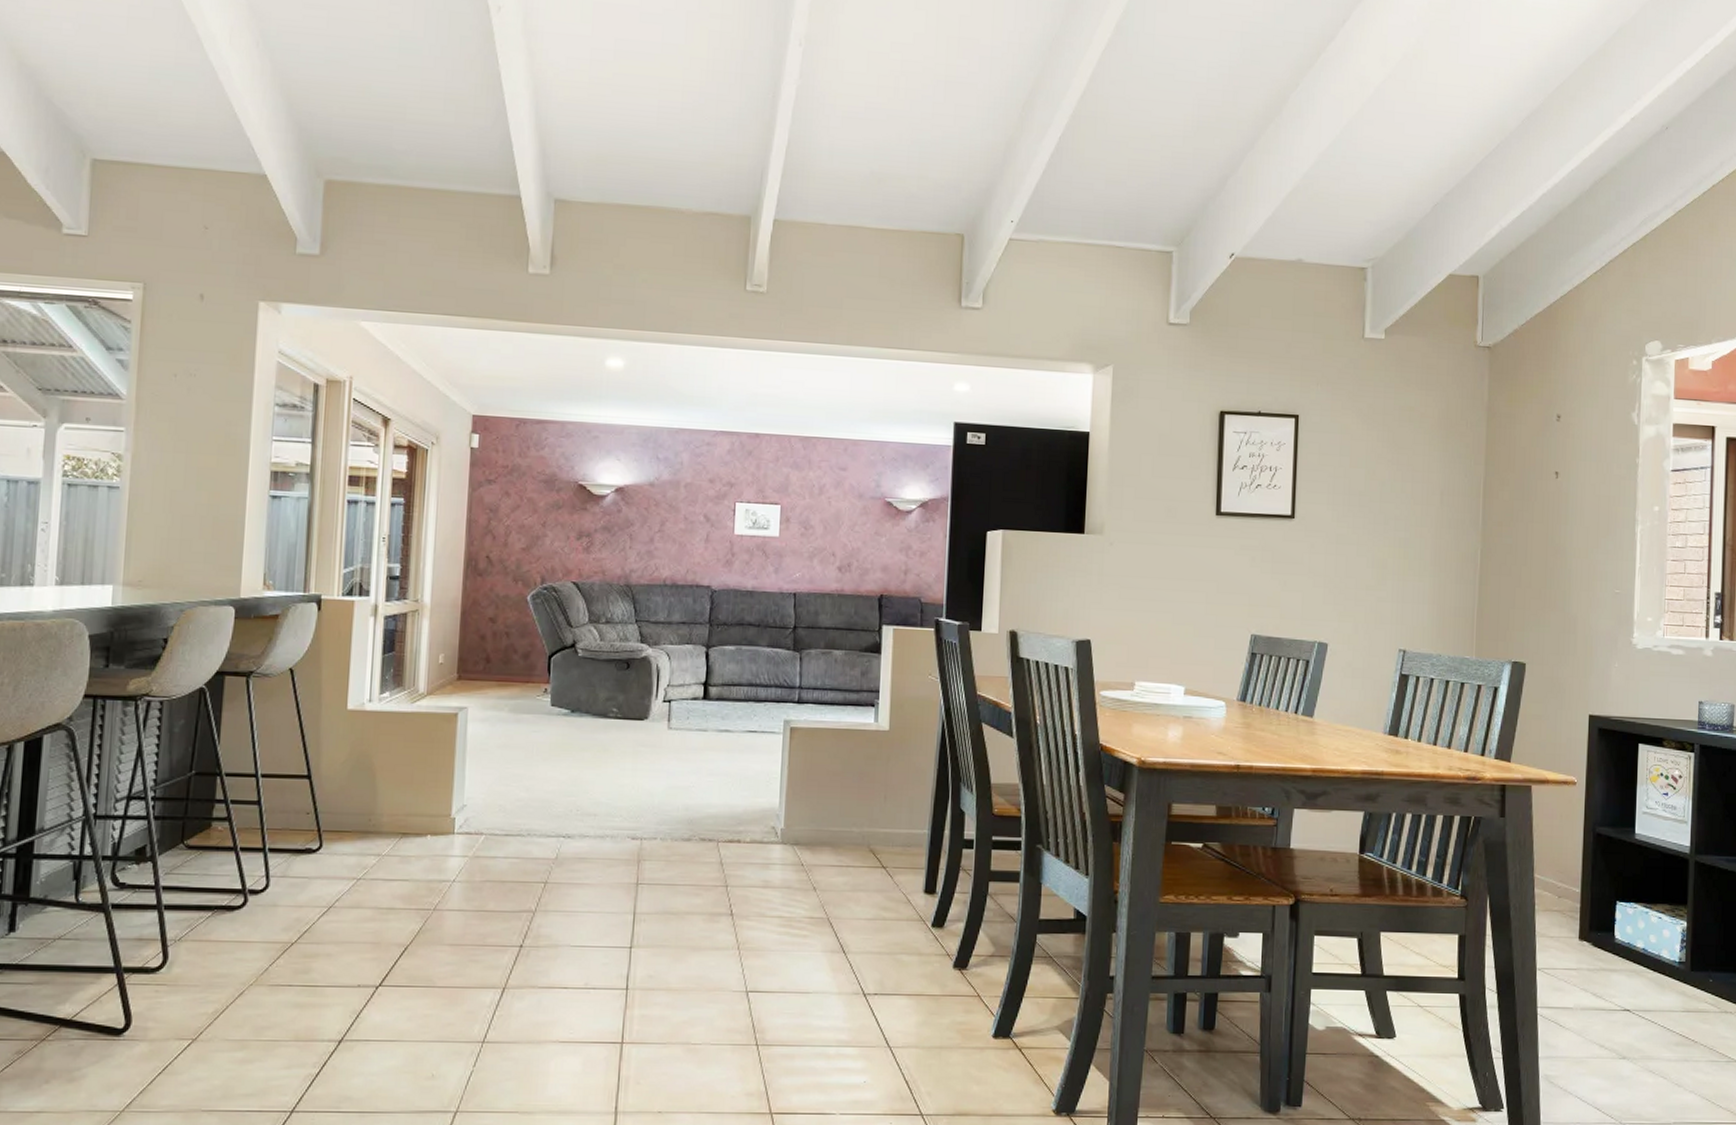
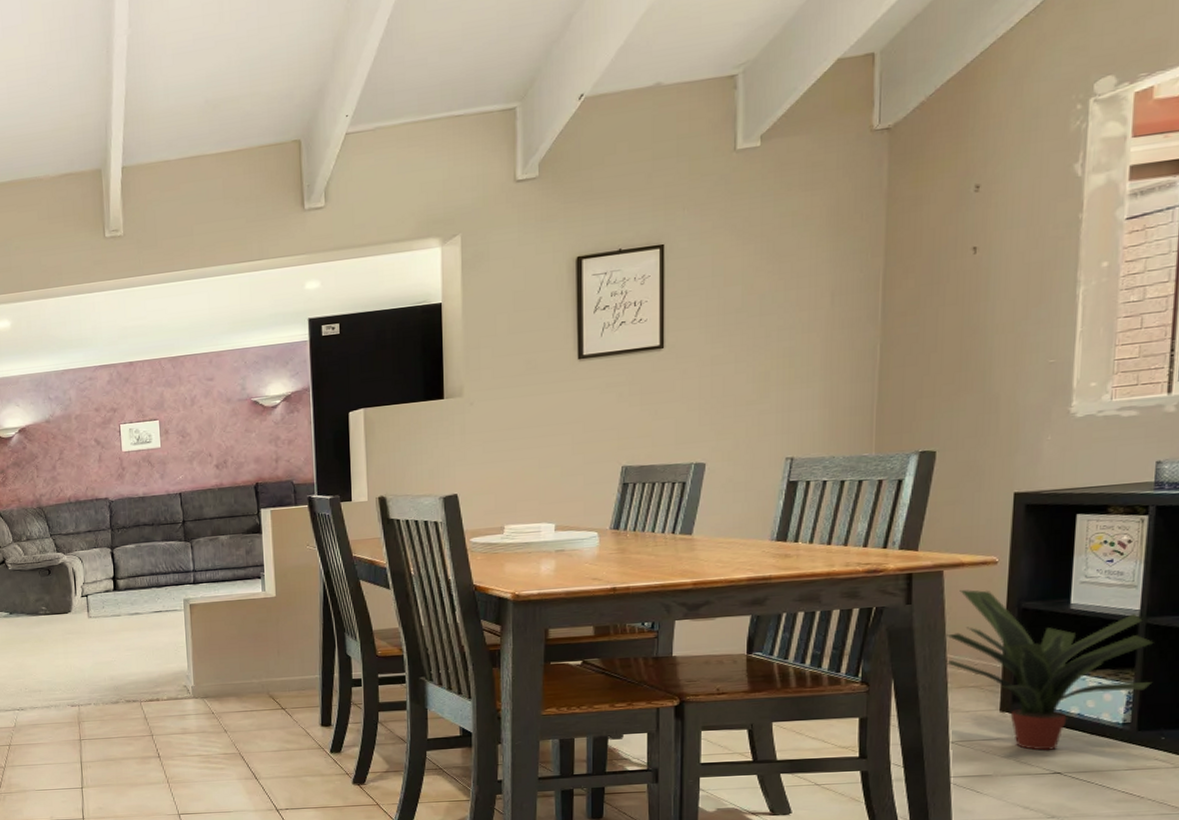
potted plant: none [1533,808,1702,985] -> present [946,590,1154,751]

